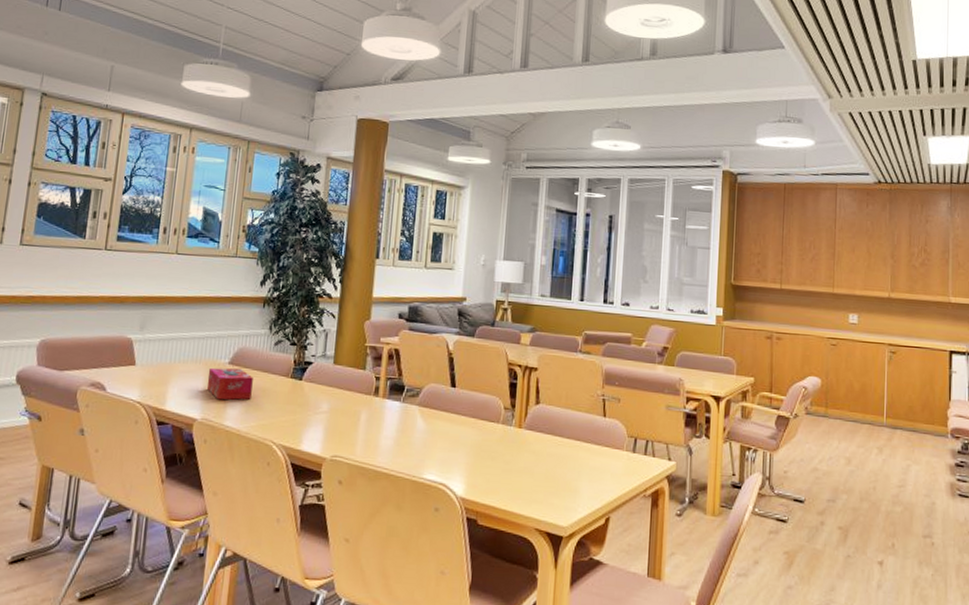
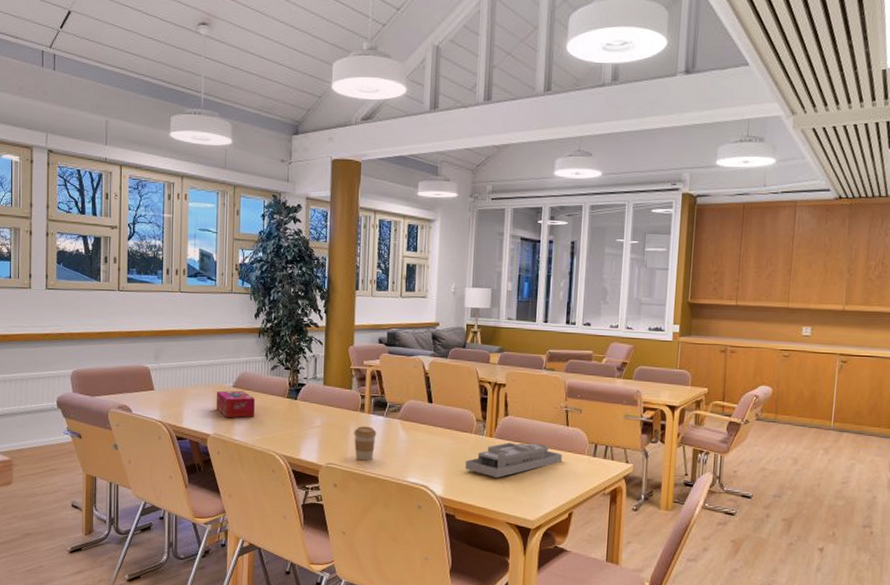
coffee cup: none [365,412,391,454] -> present [354,426,377,461]
desk organizer: none [490,434,598,476] -> present [465,442,562,478]

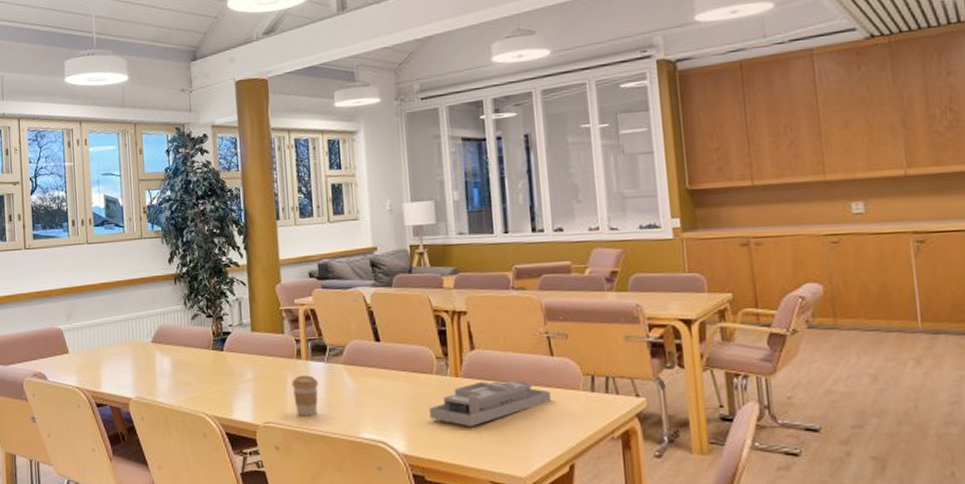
tissue box: present [216,390,255,418] -> none [134,345,178,378]

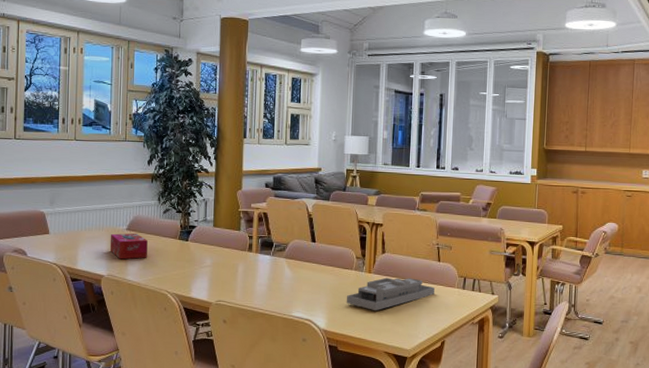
tissue box: none [134,345,178,378] -> present [110,233,148,260]
coffee cup: present [291,375,319,416] -> none [242,265,264,298]

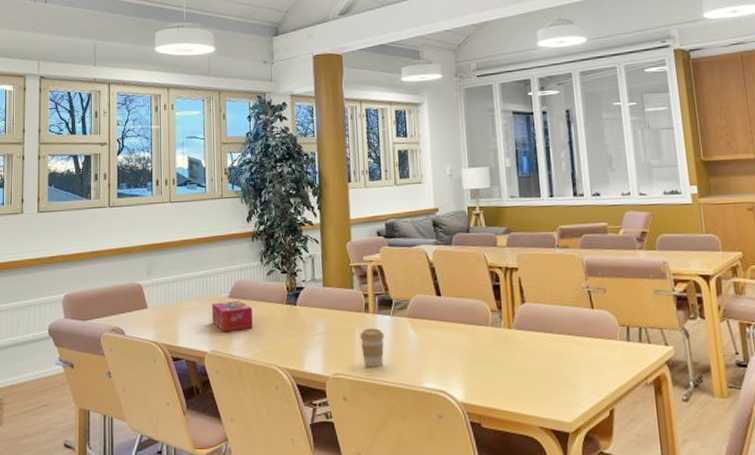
coffee cup: none [242,265,264,298] -> present [360,328,385,368]
desk organizer: present [346,277,435,311] -> none [484,331,592,375]

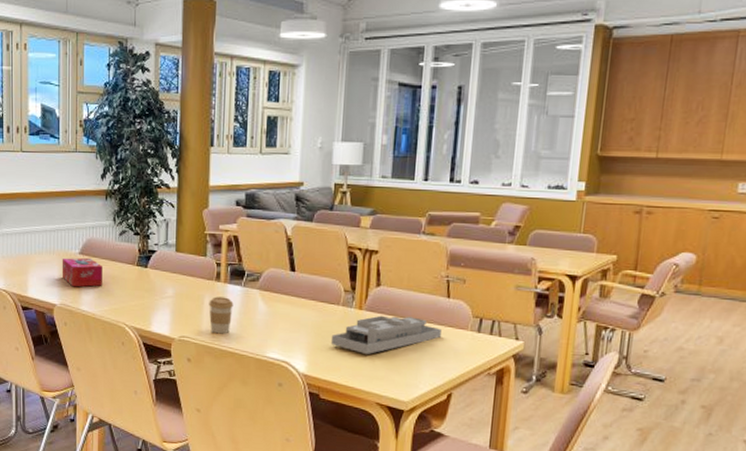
desk organizer: none [484,331,592,375] -> present [330,315,441,354]

